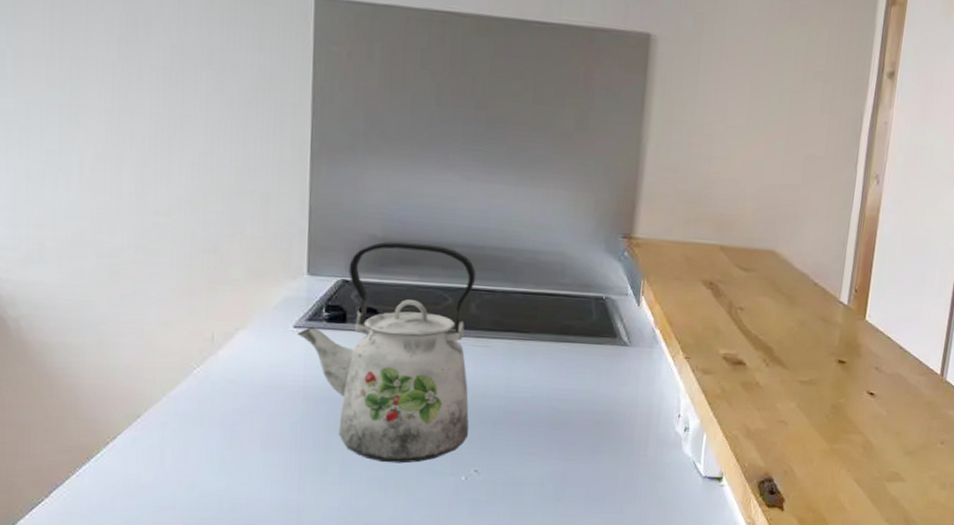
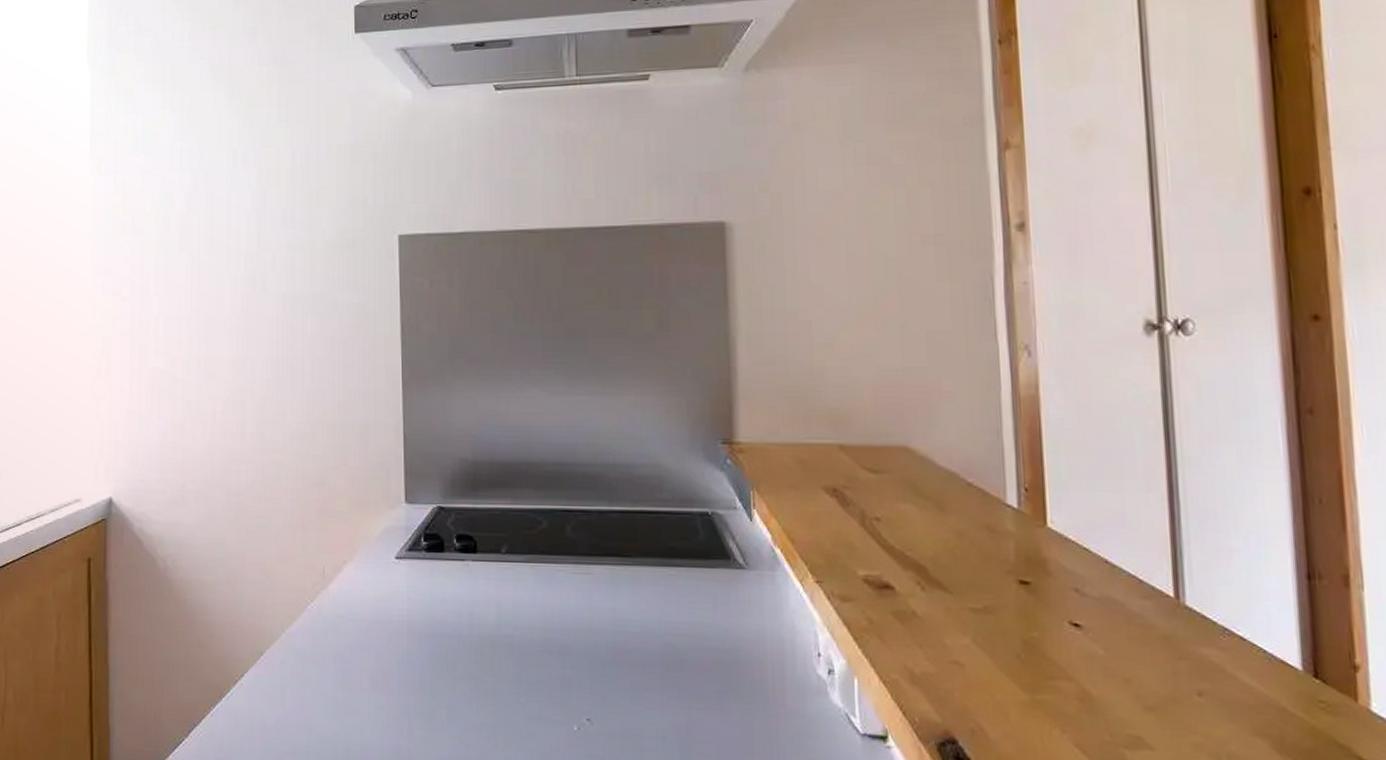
kettle: present [297,241,476,464] -> none [399,463,577,709]

